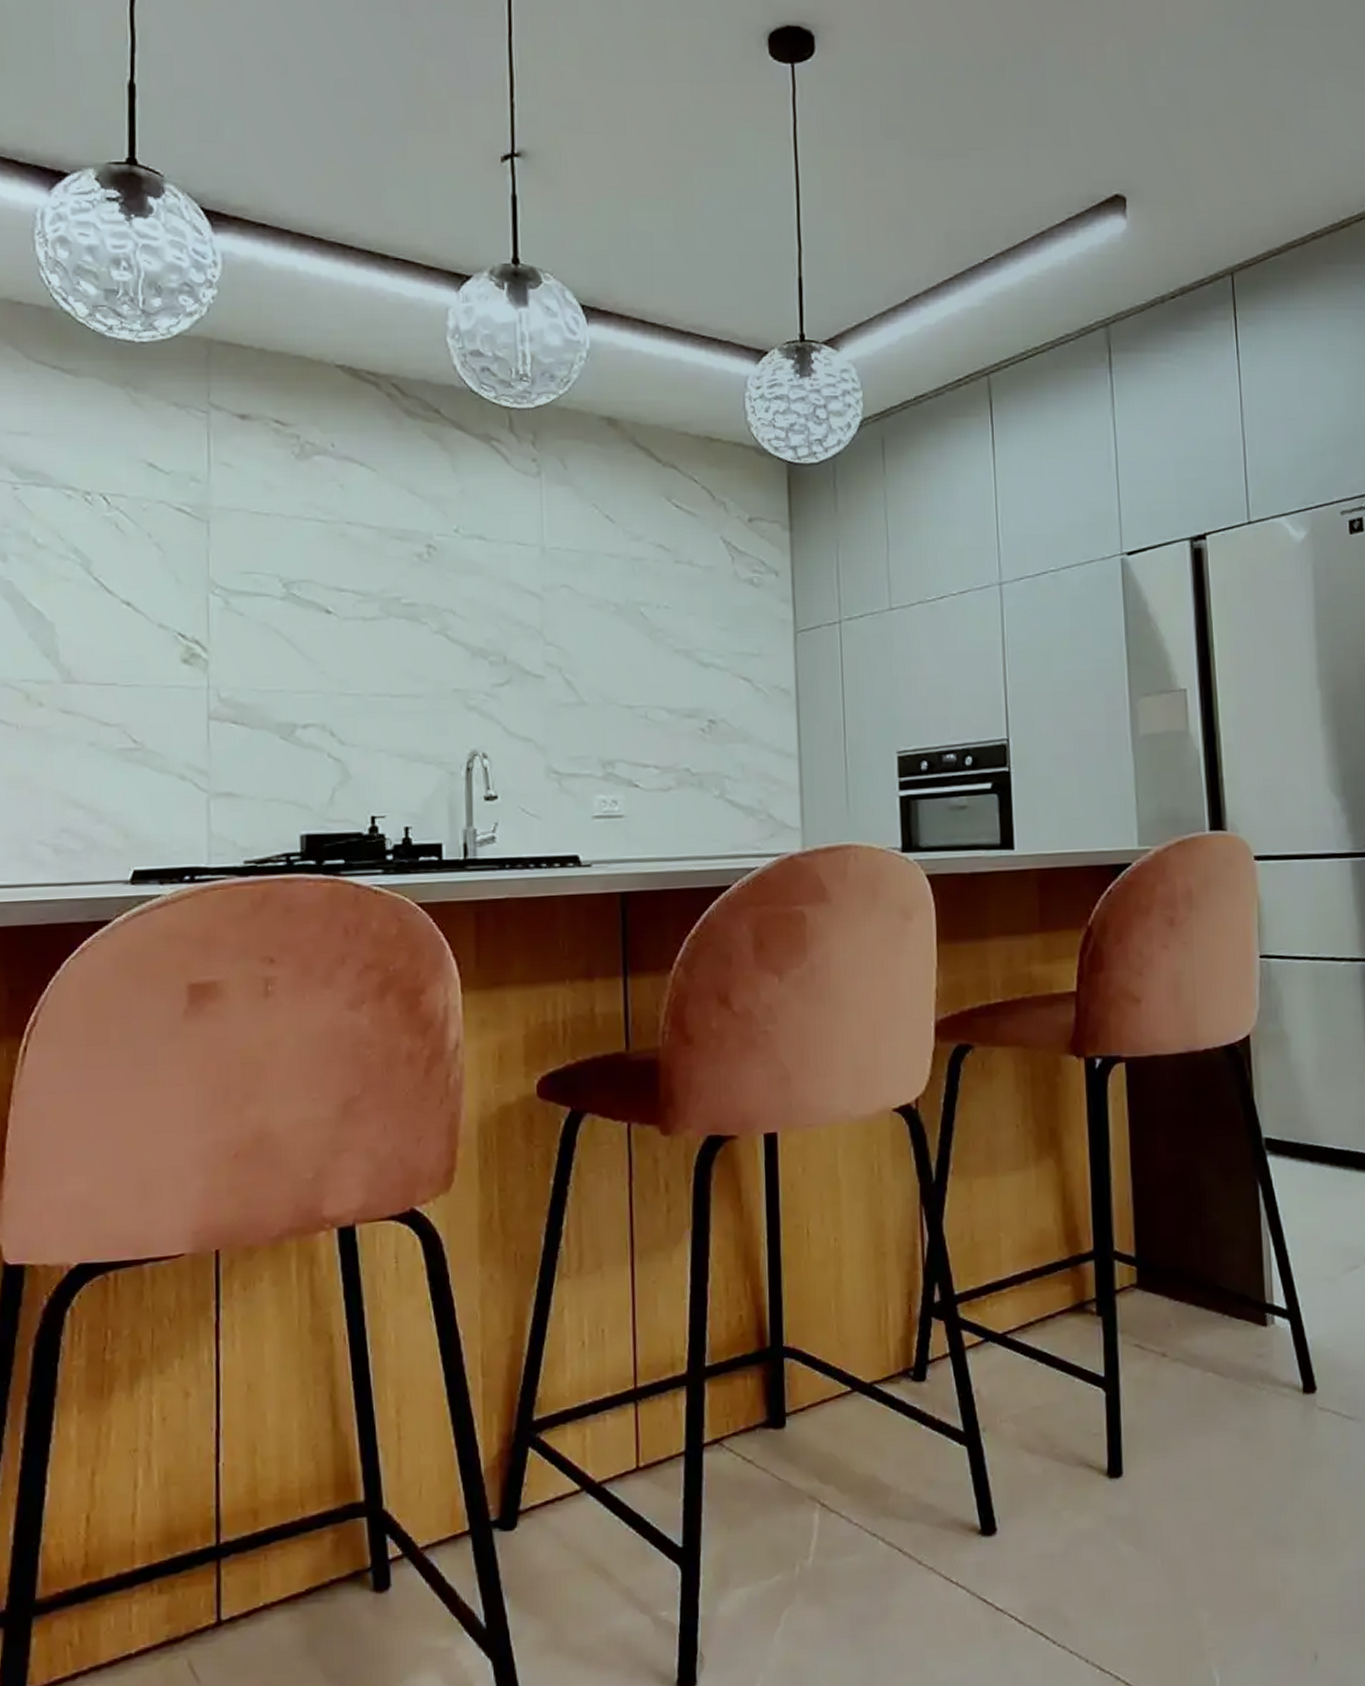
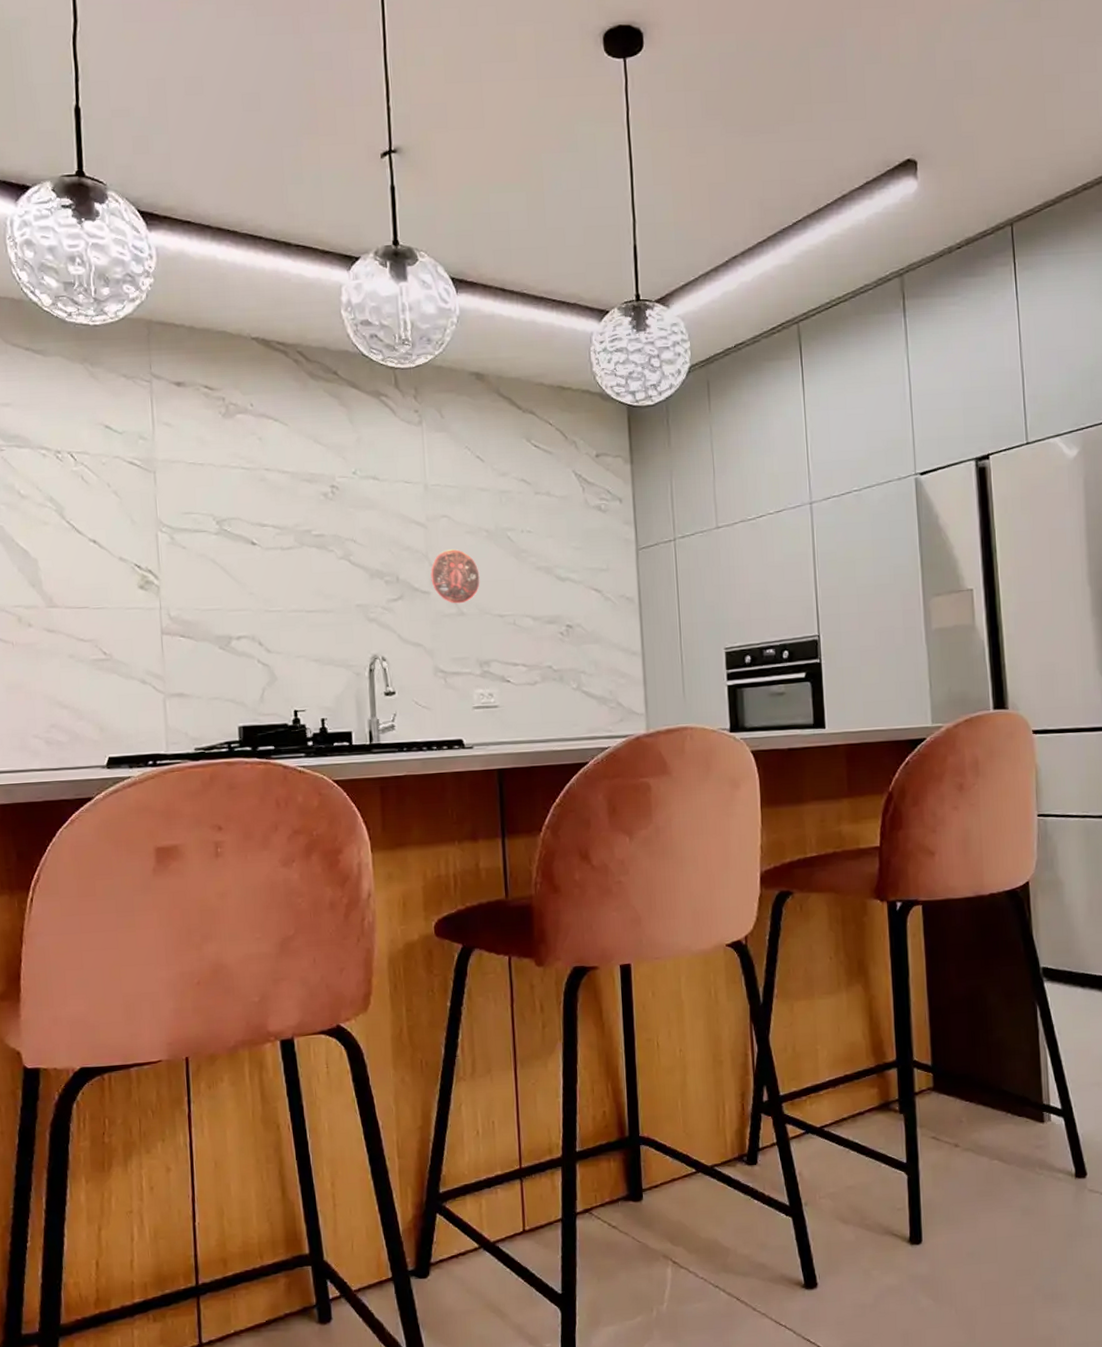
decorative plate: none [545,624,606,691] -> present [430,548,480,604]

